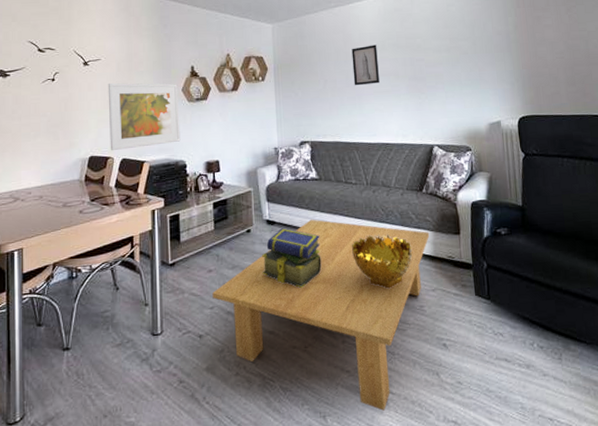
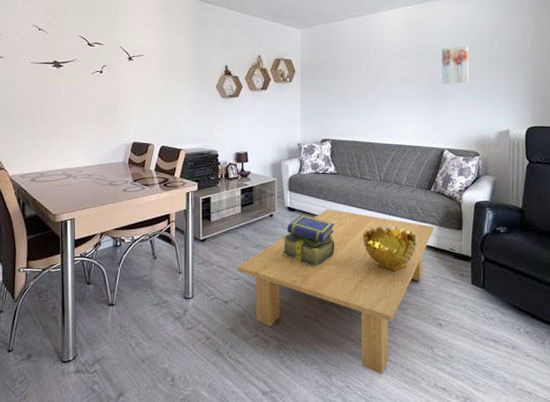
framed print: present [108,83,181,151] -> none [150,77,214,139]
wall art: present [351,44,380,86] -> none [374,53,398,91]
wall art: none [422,33,453,75] -> present [441,45,469,84]

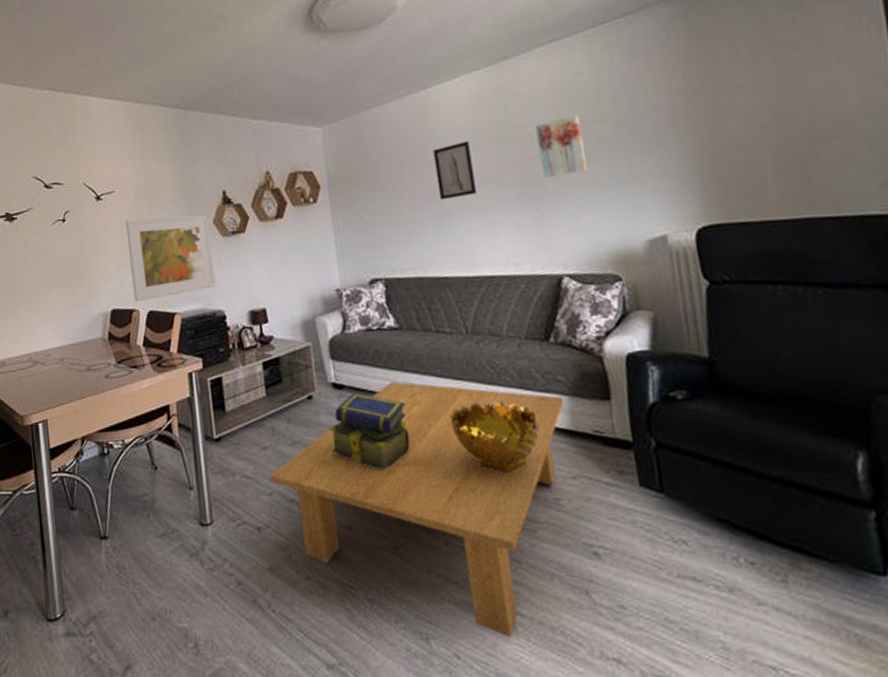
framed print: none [150,77,214,139] -> present [125,214,217,303]
wall art: none [374,53,398,91] -> present [433,141,476,200]

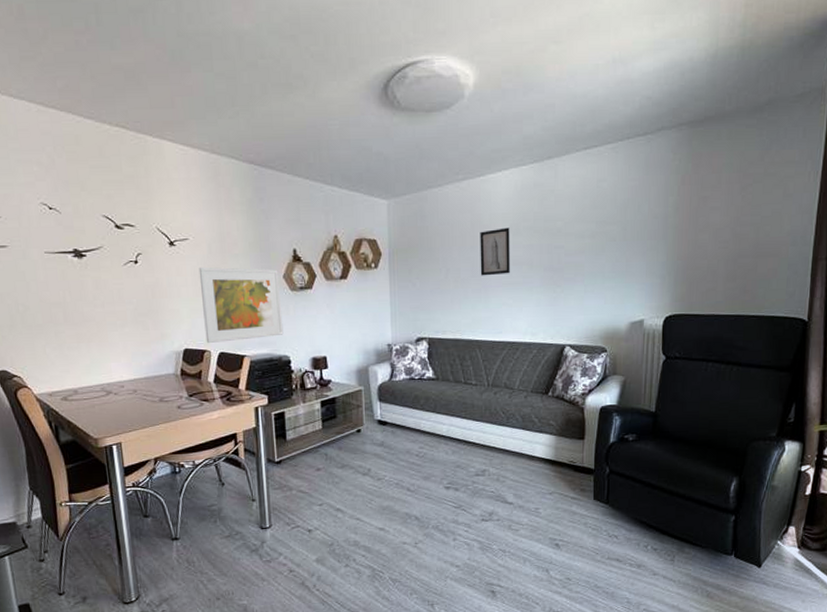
coffee table: present [269,381,565,637] -> none [321,420,552,601]
stack of books: present [329,393,411,472] -> none [372,429,435,489]
decorative bowl: present [450,400,540,474] -> none [468,438,532,491]
wall art: present [535,114,587,178] -> none [563,215,597,266]

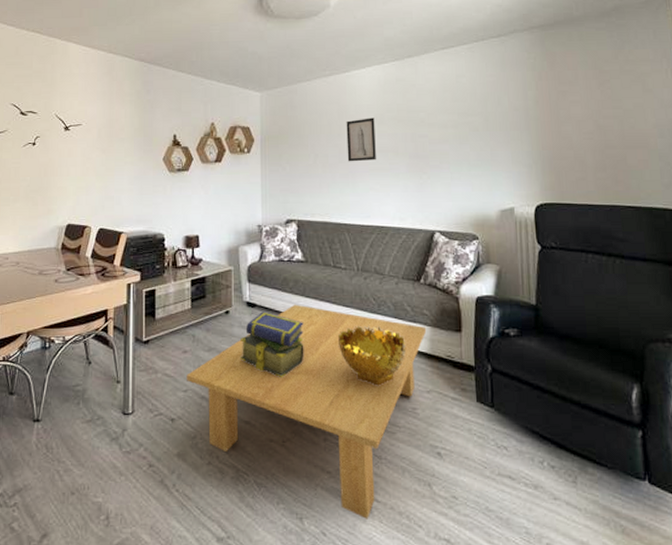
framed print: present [198,266,284,344] -> none [87,149,160,220]
coffee table: none [321,420,552,601] -> present [187,304,427,519]
stack of books: none [372,429,435,489] -> present [239,312,304,378]
decorative bowl: none [468,438,532,491] -> present [338,326,406,386]

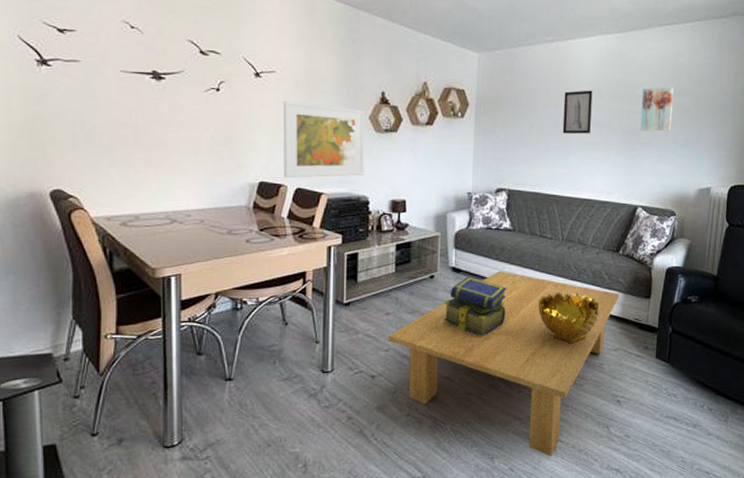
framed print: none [87,149,160,220] -> present [283,100,365,179]
wall art: none [426,107,461,153] -> present [640,86,674,132]

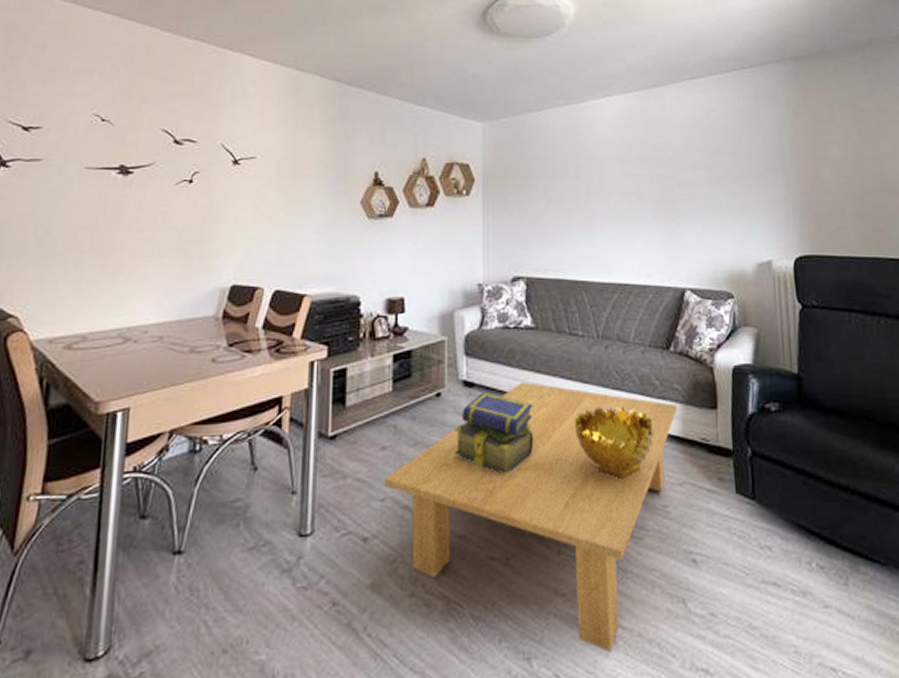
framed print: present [283,100,365,179] -> none [260,188,356,280]
wall art: present [562,90,593,135] -> none [583,155,618,207]
wall art: present [640,86,674,132] -> none [673,145,713,198]

